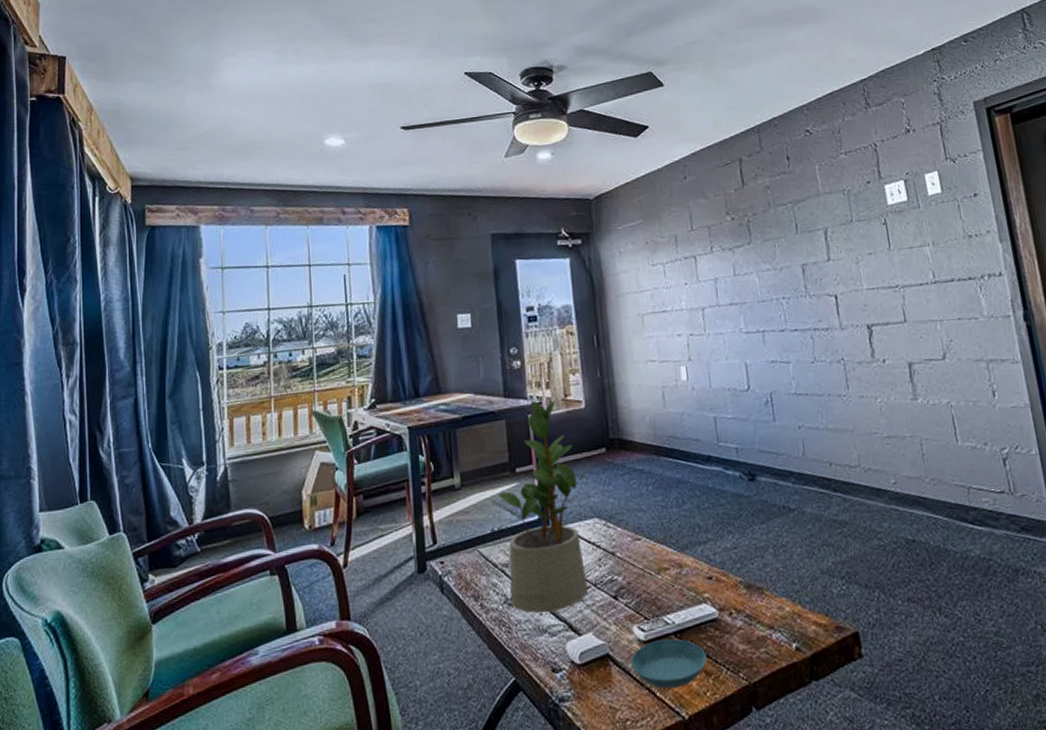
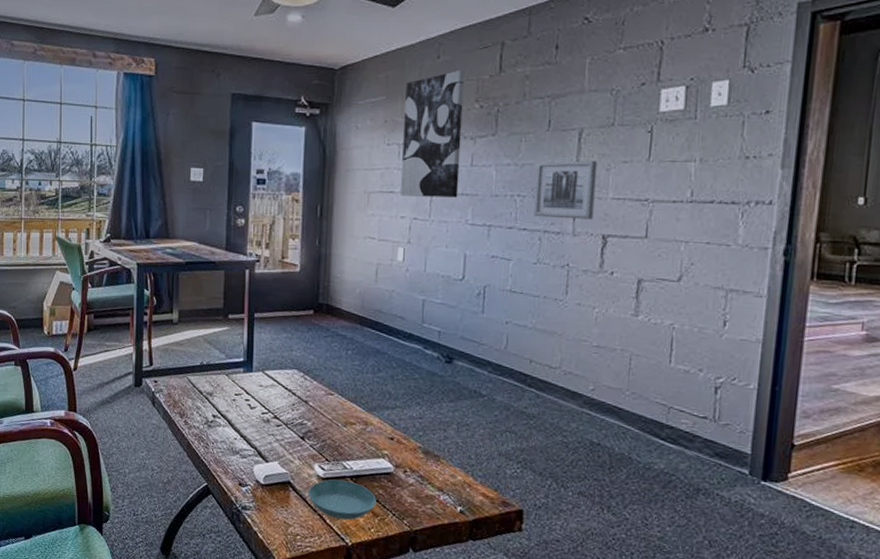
potted plant: present [498,400,590,614] -> none [210,257,296,440]
wall art: none [660,187,728,314] -> present [401,71,465,198]
wall art: none [793,256,855,316] -> present [534,160,598,220]

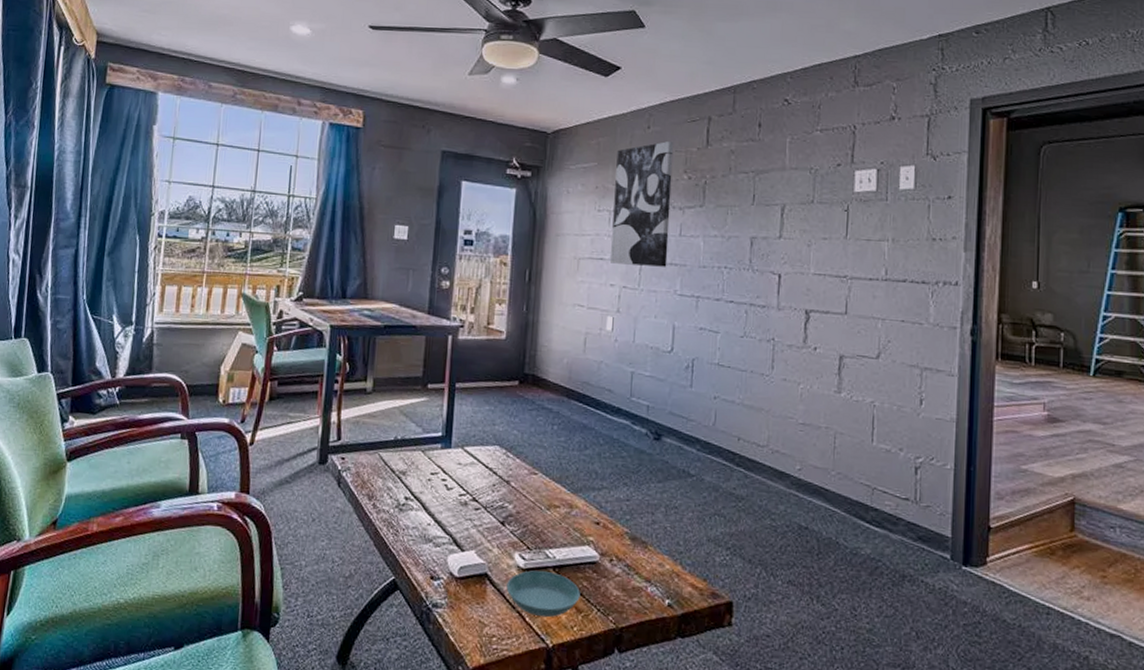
wall art: present [534,160,598,220] -> none [740,235,799,294]

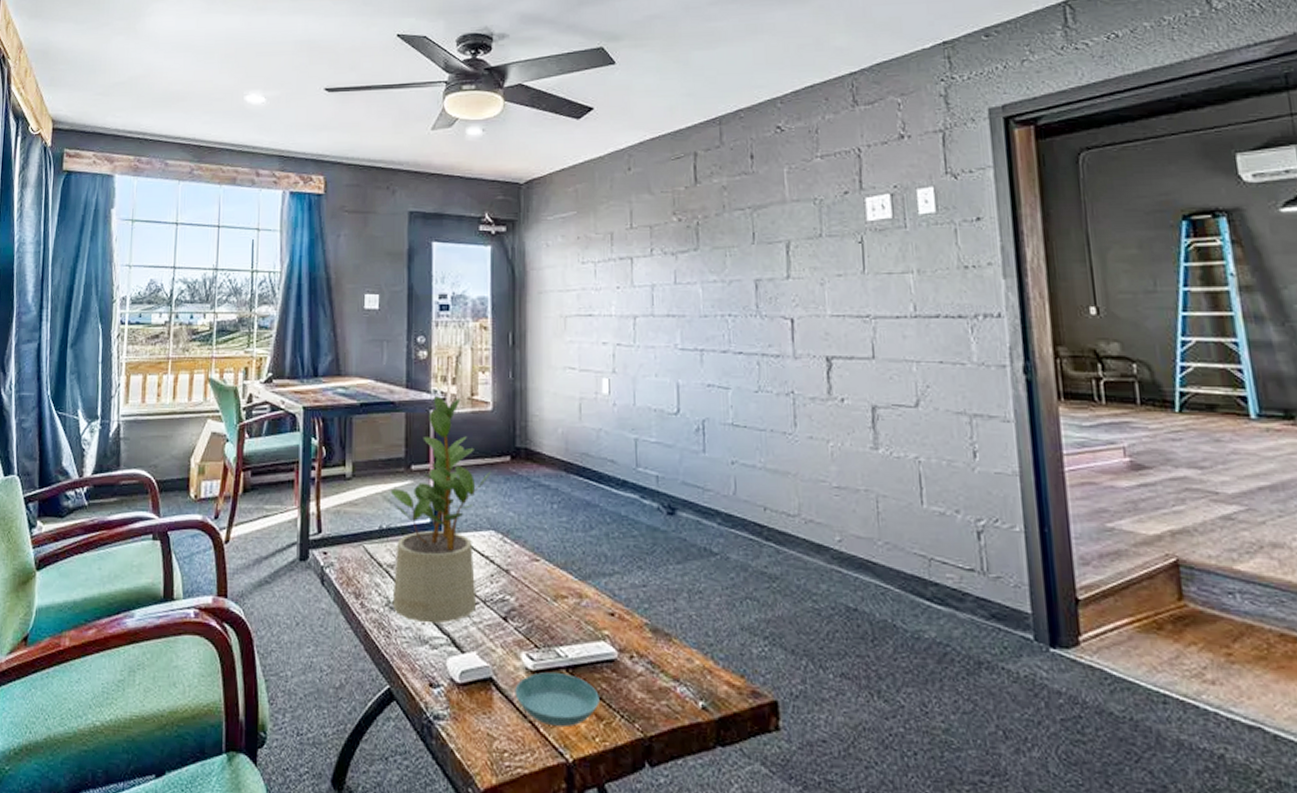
potted plant: none [402,322,500,525] -> present [390,395,491,624]
wall art: present [610,141,674,267] -> none [597,182,664,319]

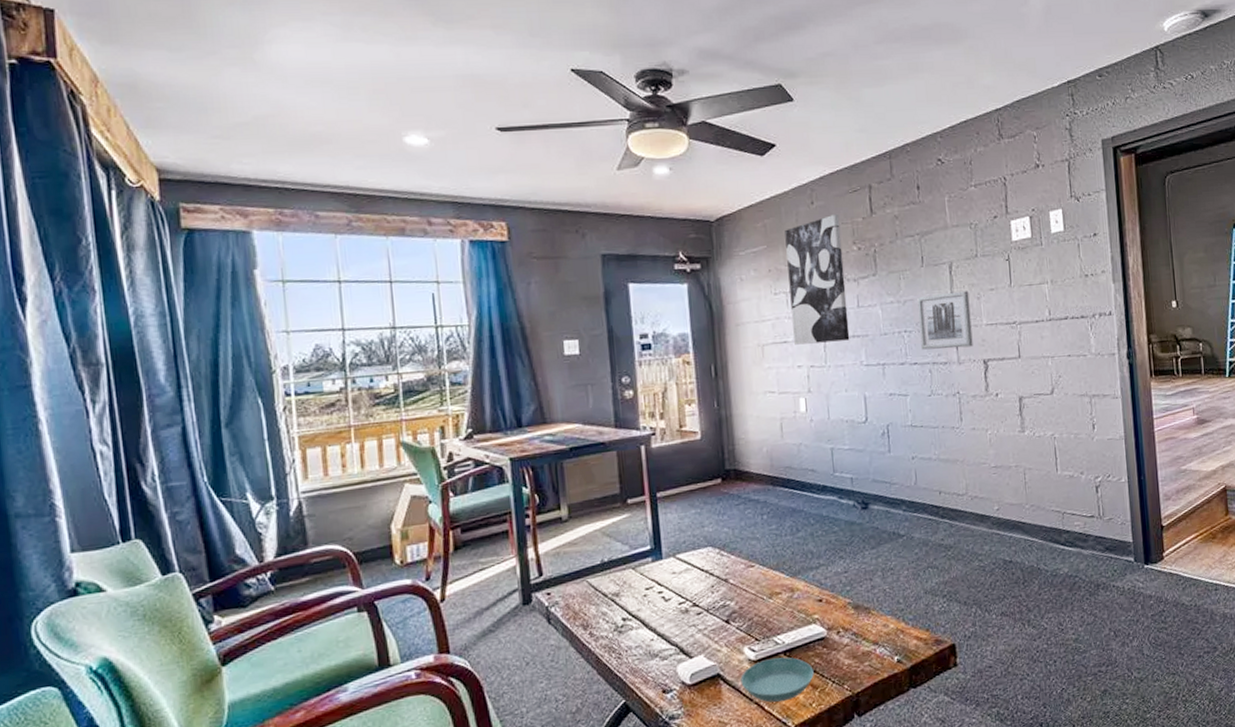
potted plant: present [390,395,491,624] -> none [608,431,705,640]
wall art: none [597,182,664,319] -> present [784,215,850,345]
wall art: none [745,275,814,340] -> present [917,291,973,350]

